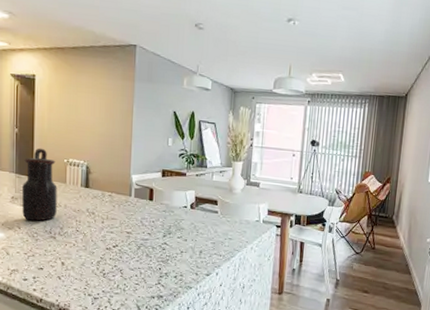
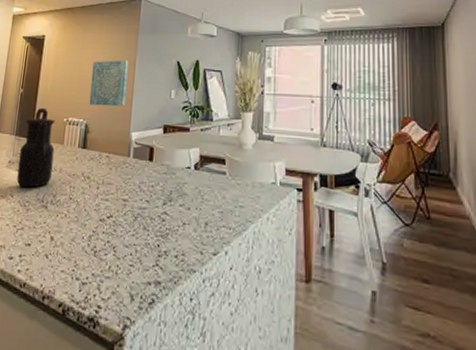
wall art: none [88,105,126,151] -> present [89,60,129,107]

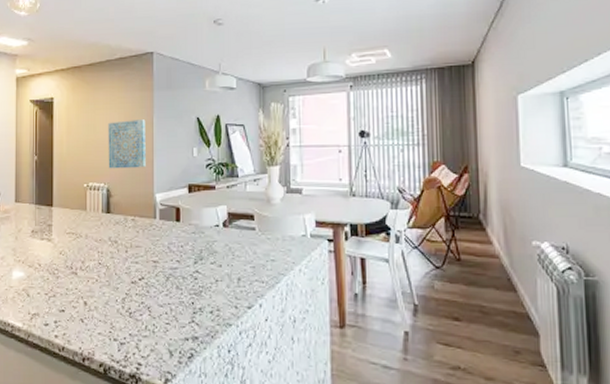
teapot: present [16,107,55,188] -> none [42,174,78,256]

